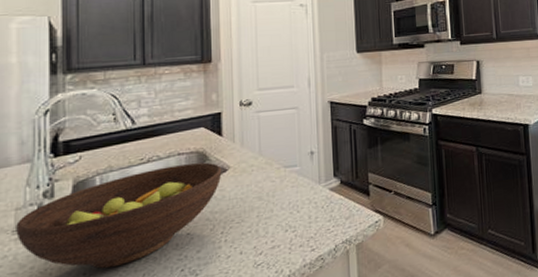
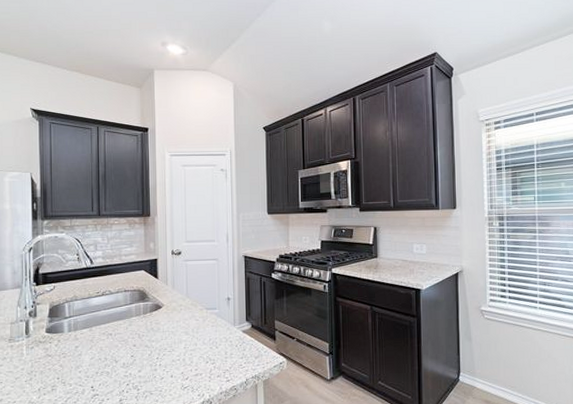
fruit bowl: present [16,162,222,269] -> none [11,299,158,376]

